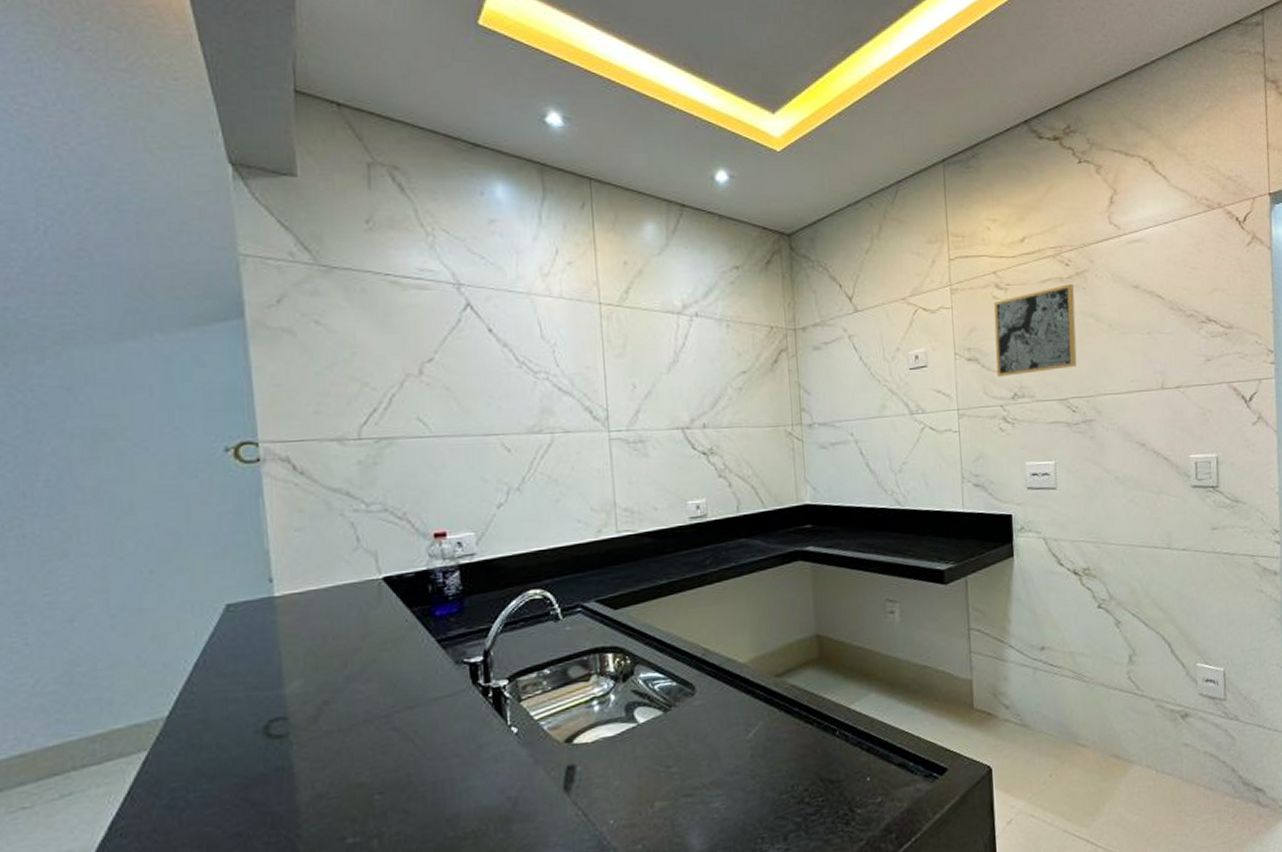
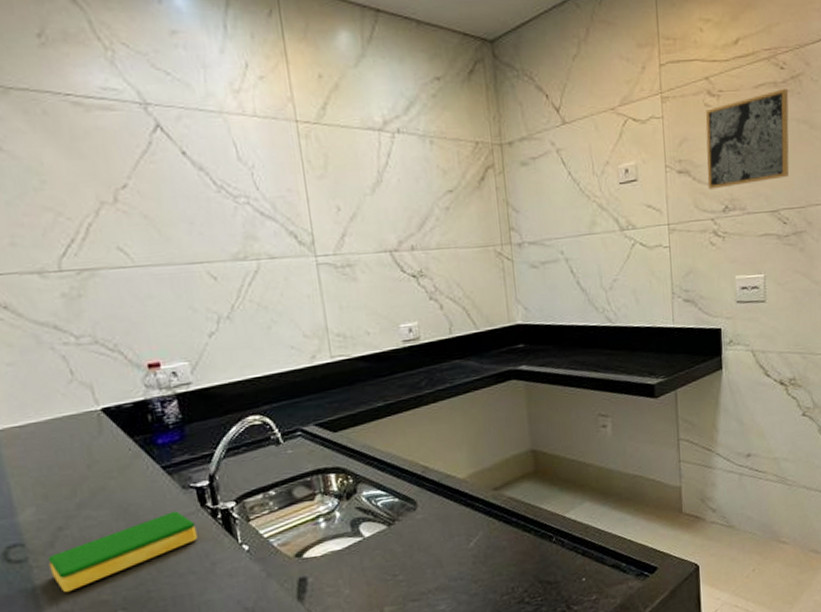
dish sponge: none [309,688,466,773] -> present [48,511,198,593]

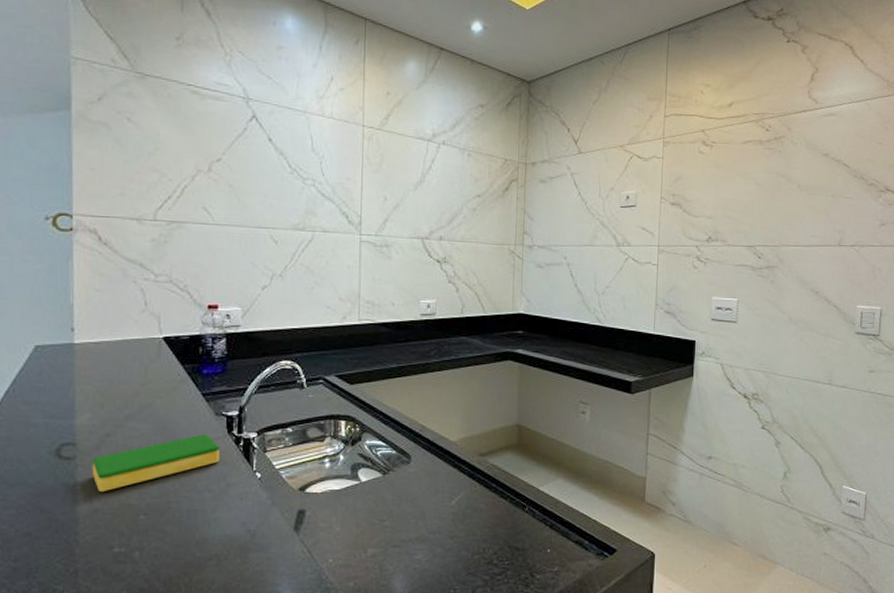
wall art: present [705,89,790,190] -> none [695,147,772,222]

